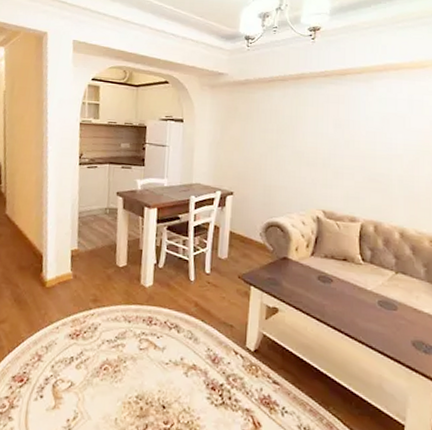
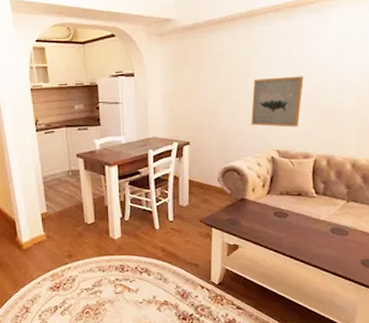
wall art: none [297,137,351,189] -> present [251,76,304,127]

